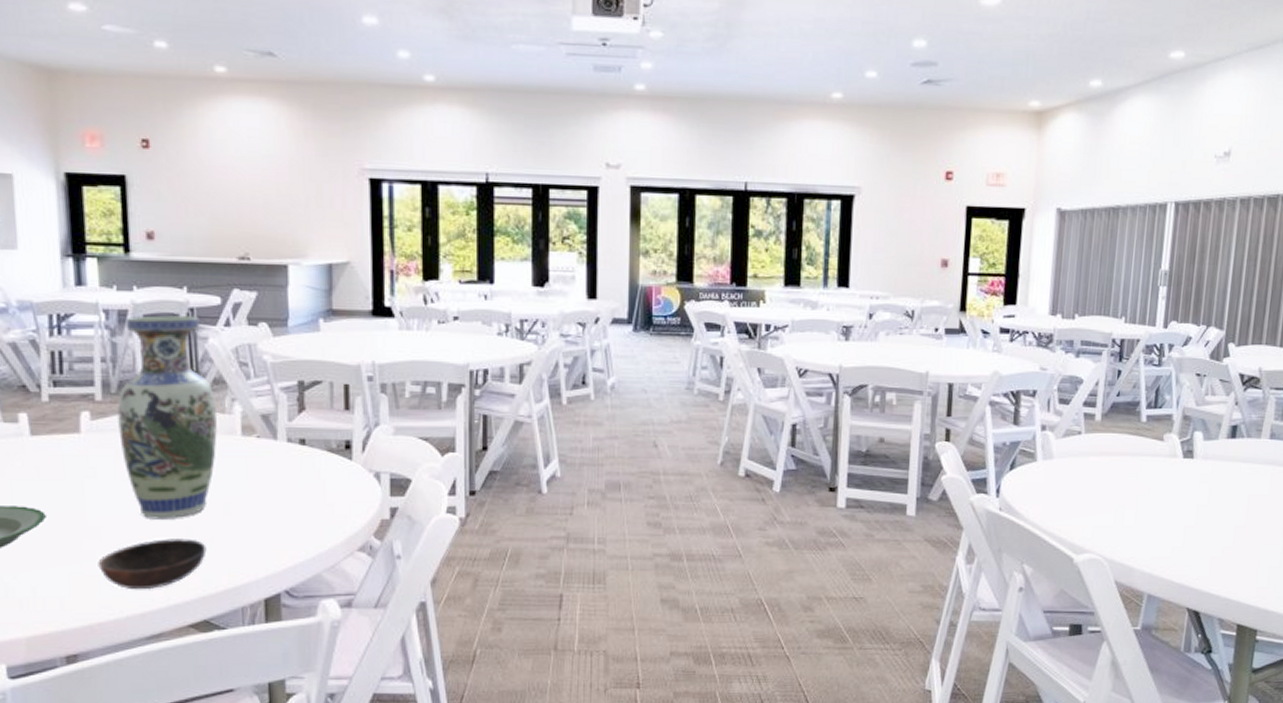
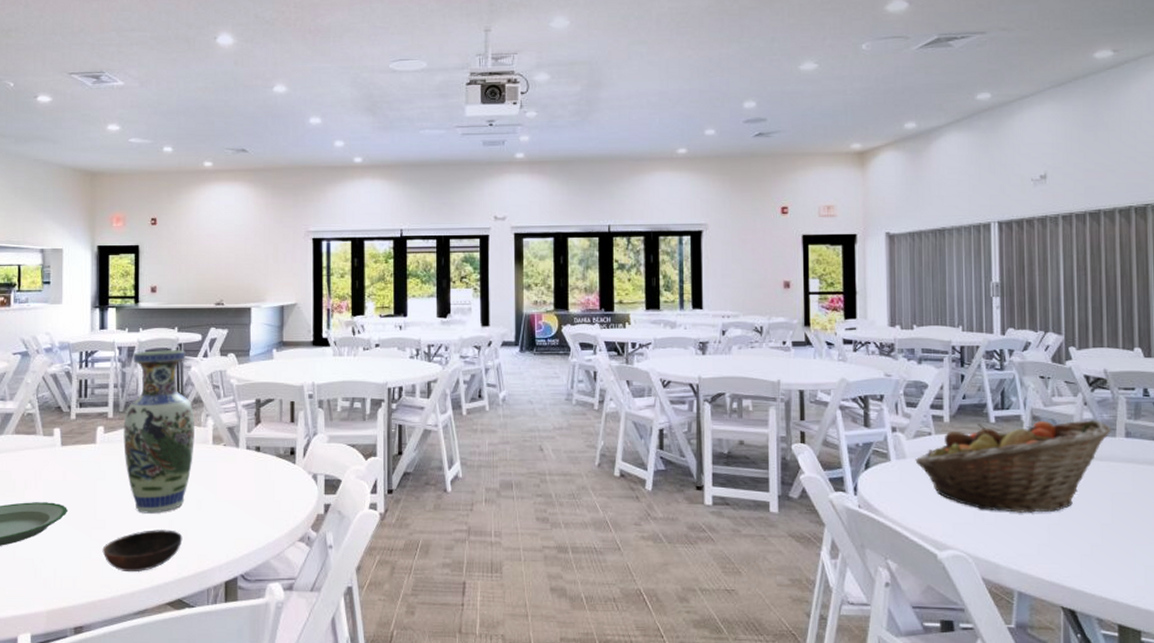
fruit basket: none [1062,420,1258,515] -> present [915,420,1111,513]

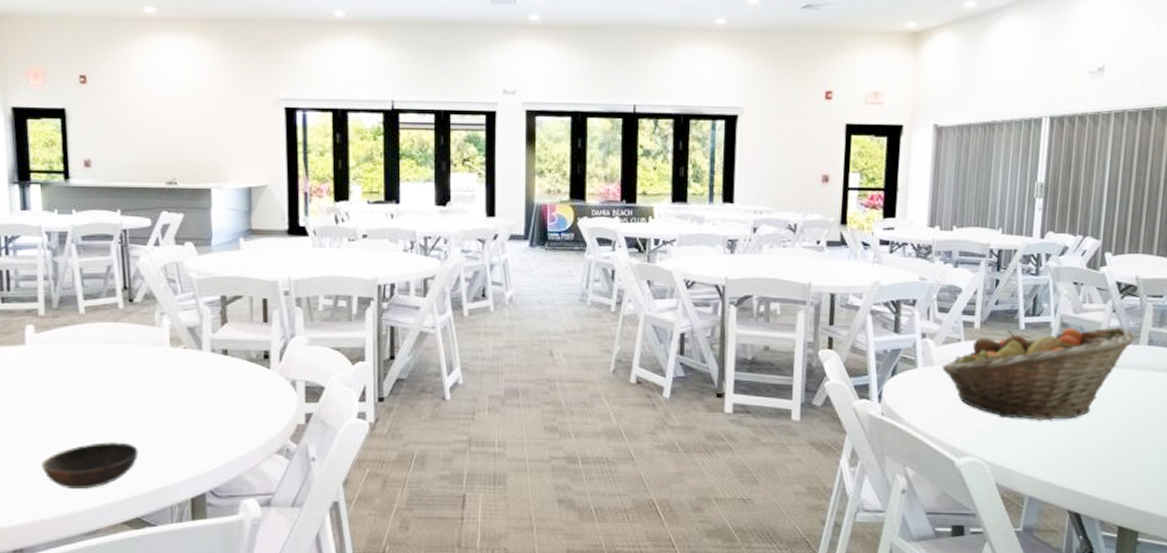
vase: present [123,350,194,514] -> none [58,236,148,424]

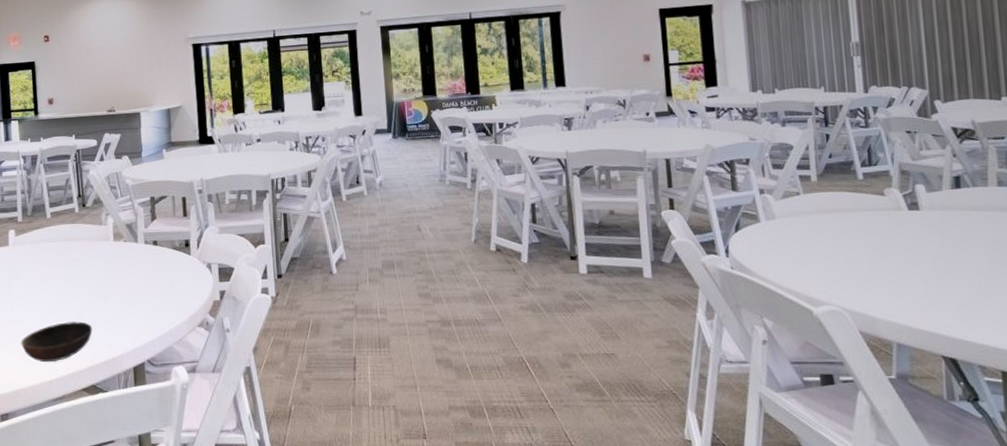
fruit basket: present [942,327,1136,420] -> none [785,171,983,266]

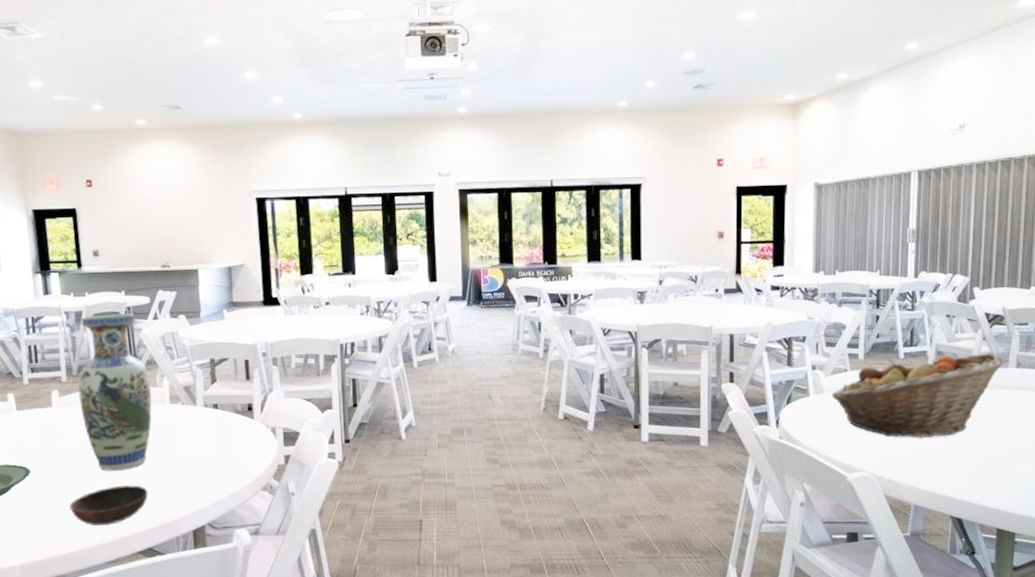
vase: none [32,155,97,308] -> present [78,313,152,471]
fruit basket: none [785,171,983,266] -> present [831,353,1005,438]

